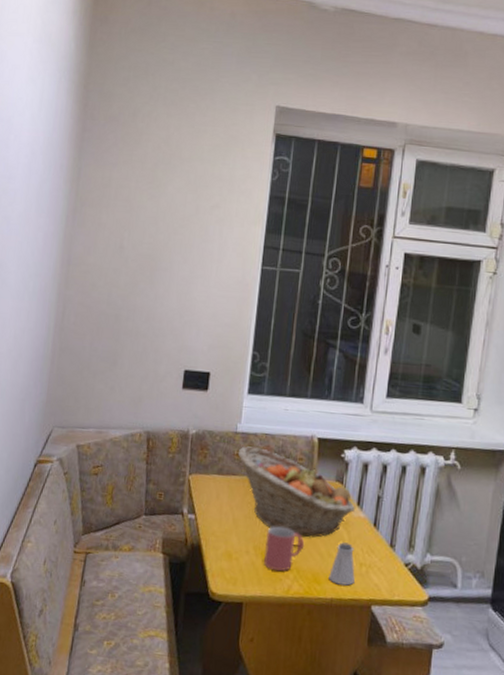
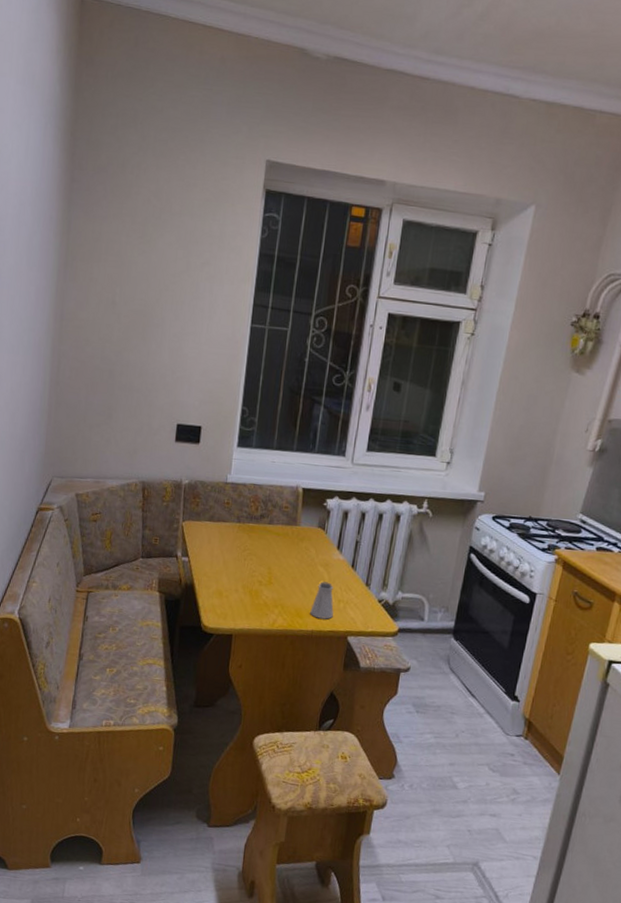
fruit basket: present [237,446,355,538] -> none [227,495,335,578]
mug: present [264,526,305,572] -> none [251,568,289,608]

